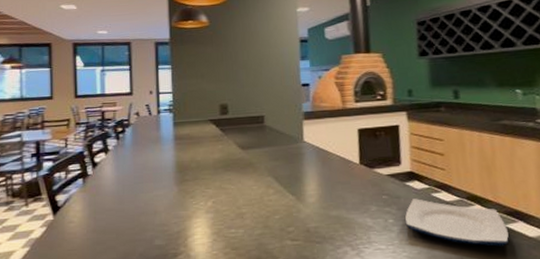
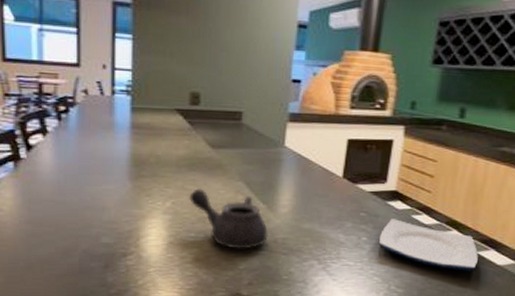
teapot: none [227,186,301,242] -> present [189,188,268,250]

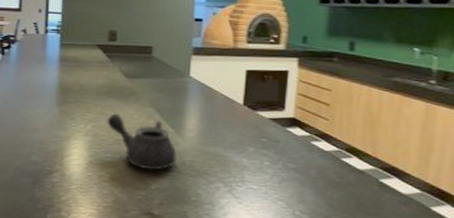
plate: present [379,219,478,271] -> none [281,145,381,199]

